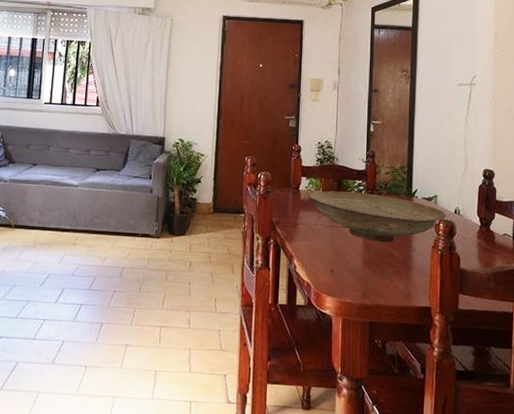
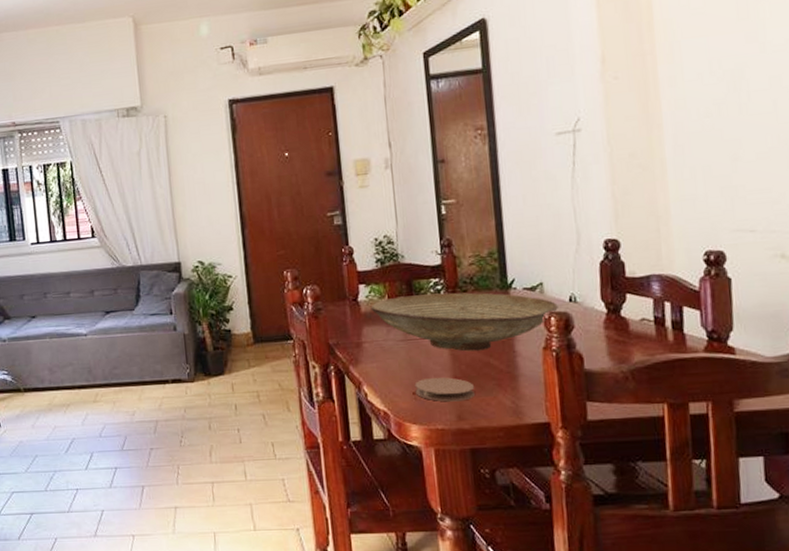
coaster: none [333,259,378,282] -> present [414,377,475,402]

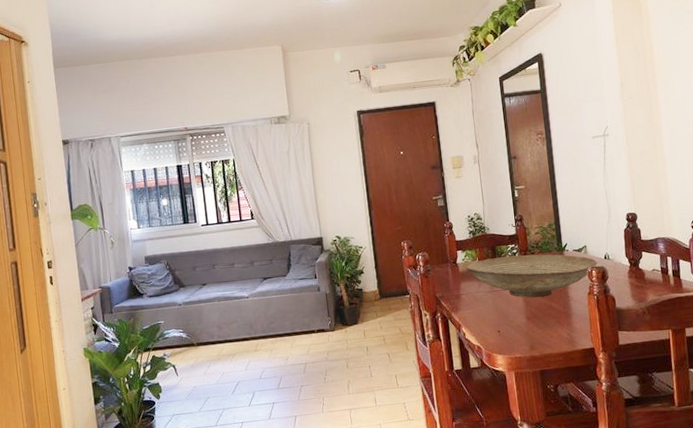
coaster: present [414,377,475,402] -> none [499,318,542,337]

